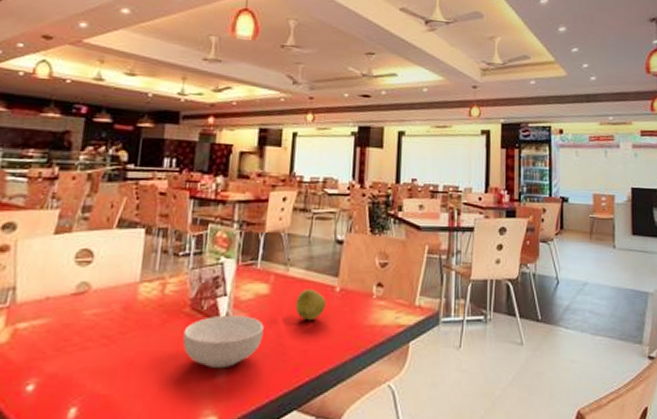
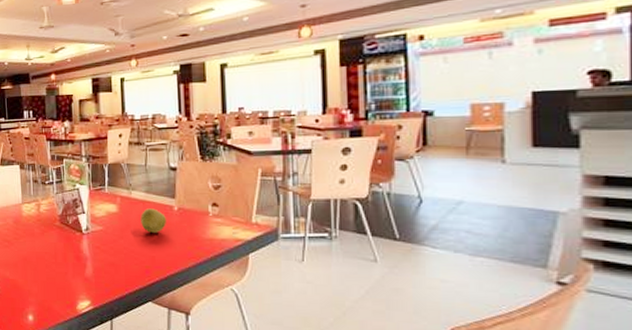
cereal bowl: present [182,315,264,369] -> none [57,227,117,267]

